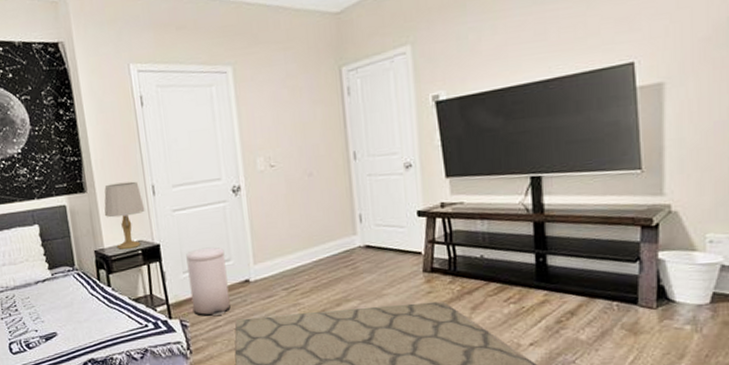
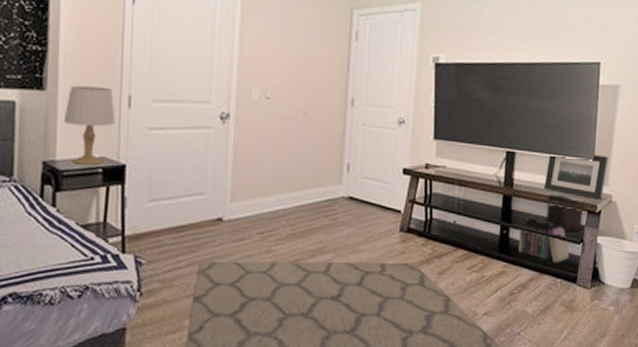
pedal bin: present [186,247,231,317] -> none [152,176,200,256]
books: none [559,242,625,286] -> present [518,218,570,263]
picture frame: none [581,163,661,213] -> present [543,153,609,200]
speaker: none [588,212,635,252] -> present [546,194,583,232]

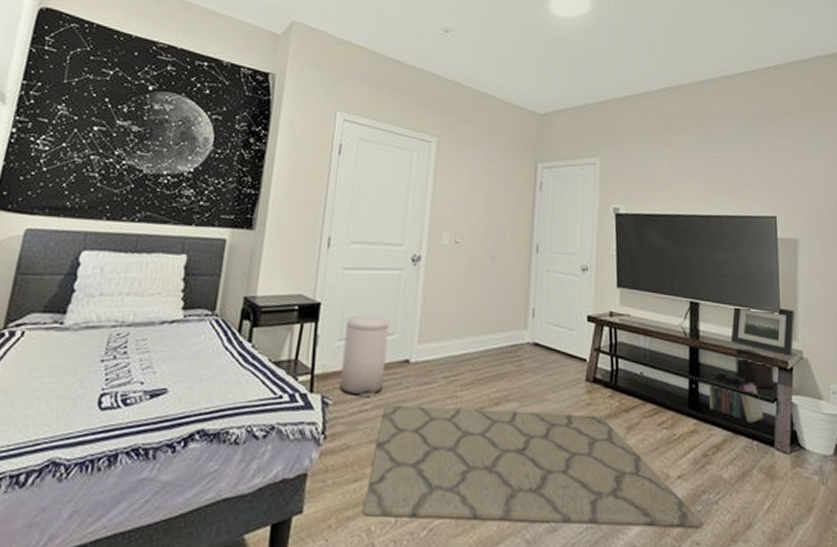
table lamp: present [63,85,115,165] -> none [267,226,315,302]
pedal bin: none [152,176,200,256] -> present [339,315,390,398]

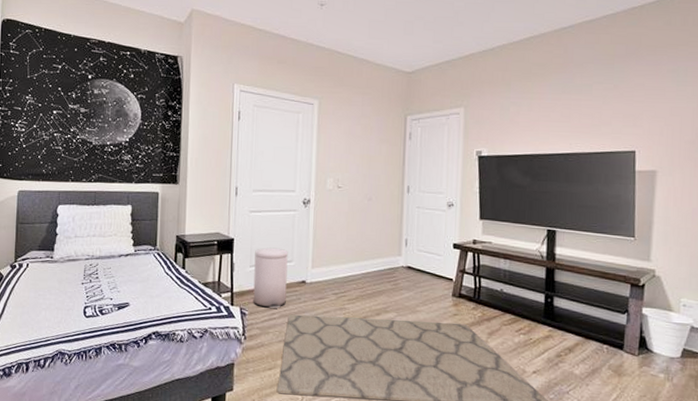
books: present [709,373,764,423] -> none [563,289,615,331]
picture frame: present [730,305,795,356] -> none [585,232,650,274]
speaker: present [736,347,773,390] -> none [589,268,626,303]

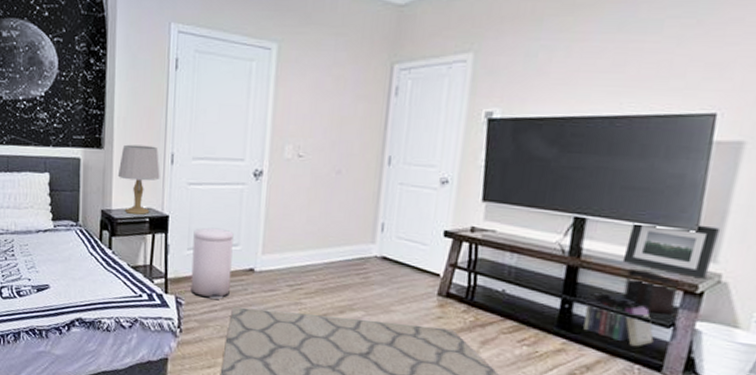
table lamp: none [190,180,226,239] -> present [117,144,160,215]
books: none [563,289,615,331] -> present [583,294,654,347]
picture frame: none [585,232,650,274] -> present [622,221,721,279]
speaker: none [589,268,626,303] -> present [623,268,678,315]

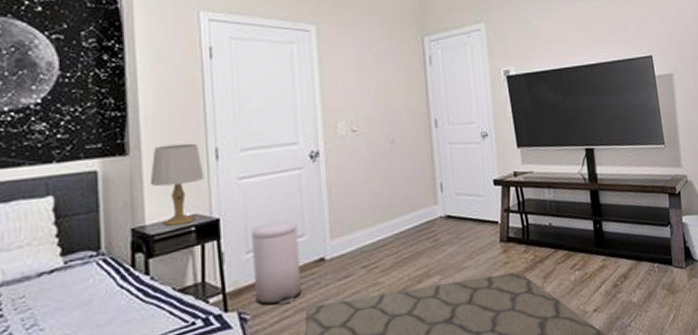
books: present [583,294,654,347] -> none [612,208,661,249]
picture frame: present [622,221,721,279] -> none [624,139,679,182]
speaker: present [623,268,678,315] -> none [630,182,666,217]

